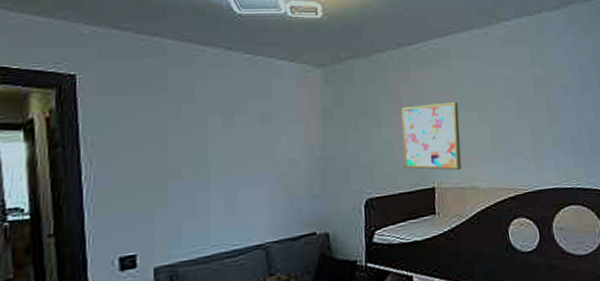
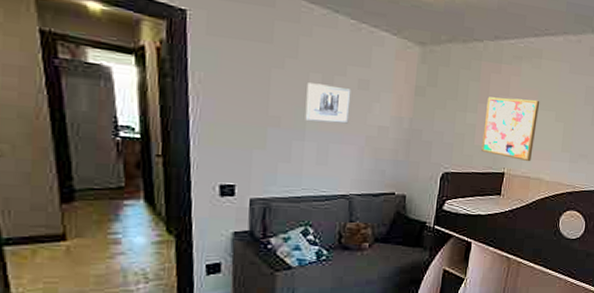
wall art: none [207,125,255,169] -> present [305,83,351,124]

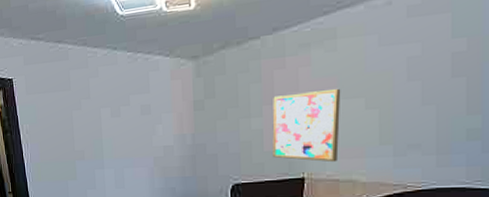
wall art: present [305,83,351,124] -> none [100,116,138,152]

